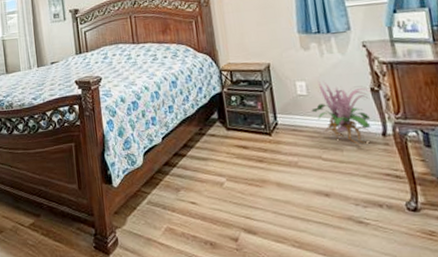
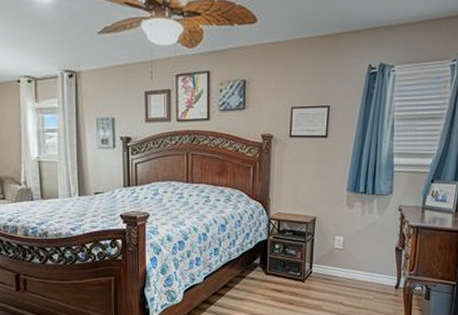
decorative plant: present [311,81,373,147] -> none [343,238,397,296]

